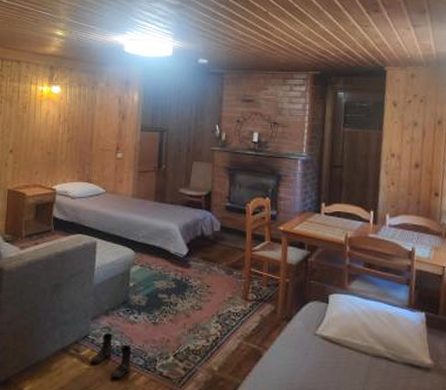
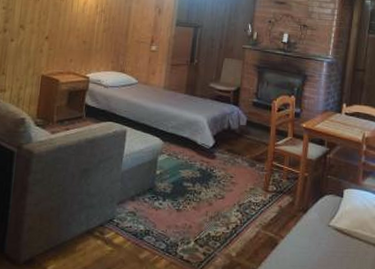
boots: present [90,332,133,379] -> none [114,217,156,261]

